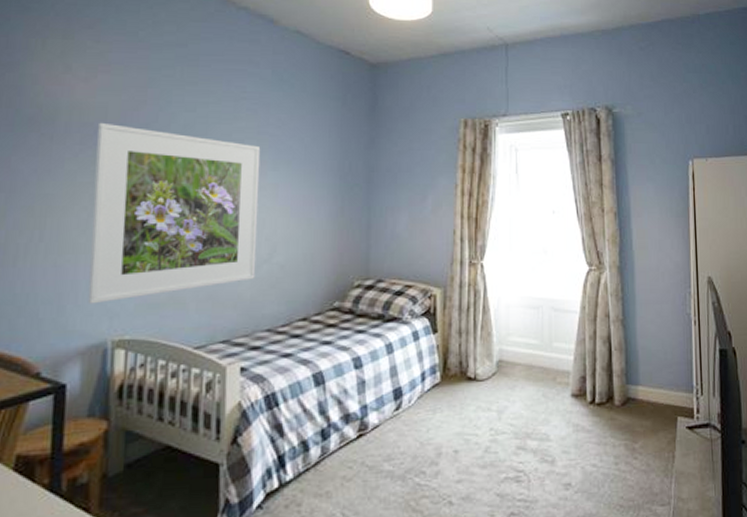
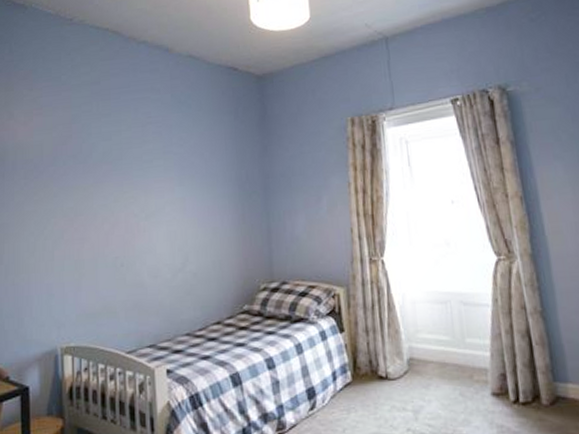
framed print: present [87,122,261,304] -> none [36,158,173,316]

